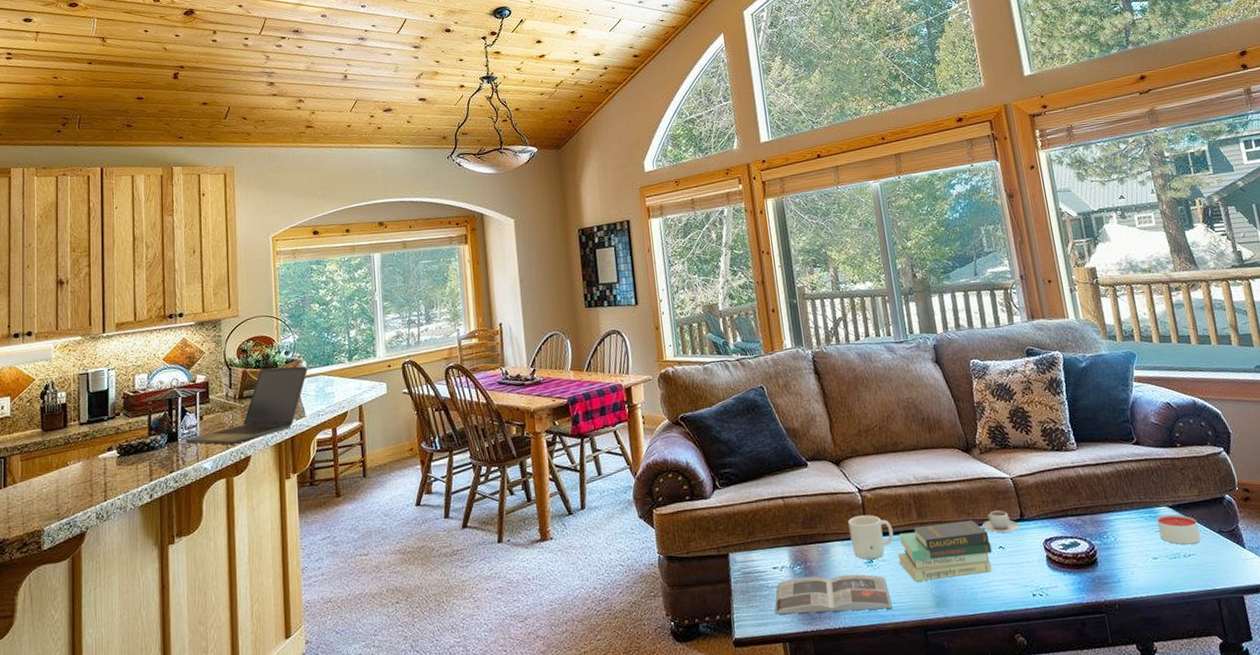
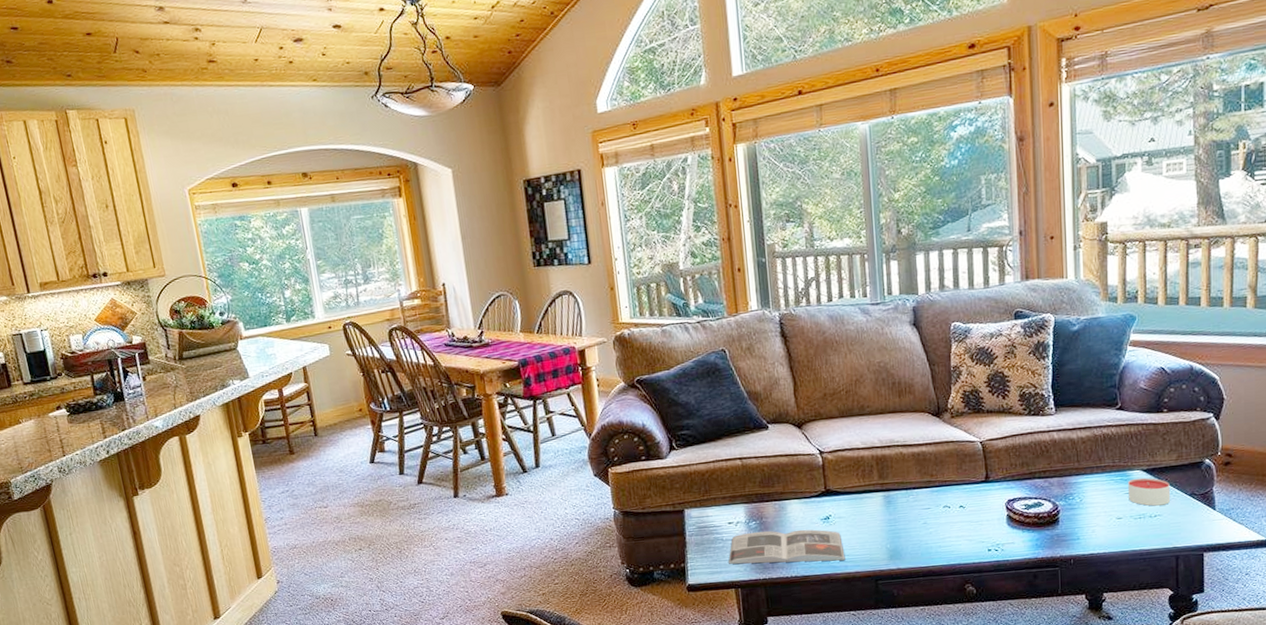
laptop: present [185,366,308,445] -> none [132,327,246,405]
mug: present [848,514,894,560] -> none [807,475,853,517]
books: present [897,520,993,582] -> none [855,481,952,537]
teacup: present [981,510,1020,533] -> none [944,472,983,494]

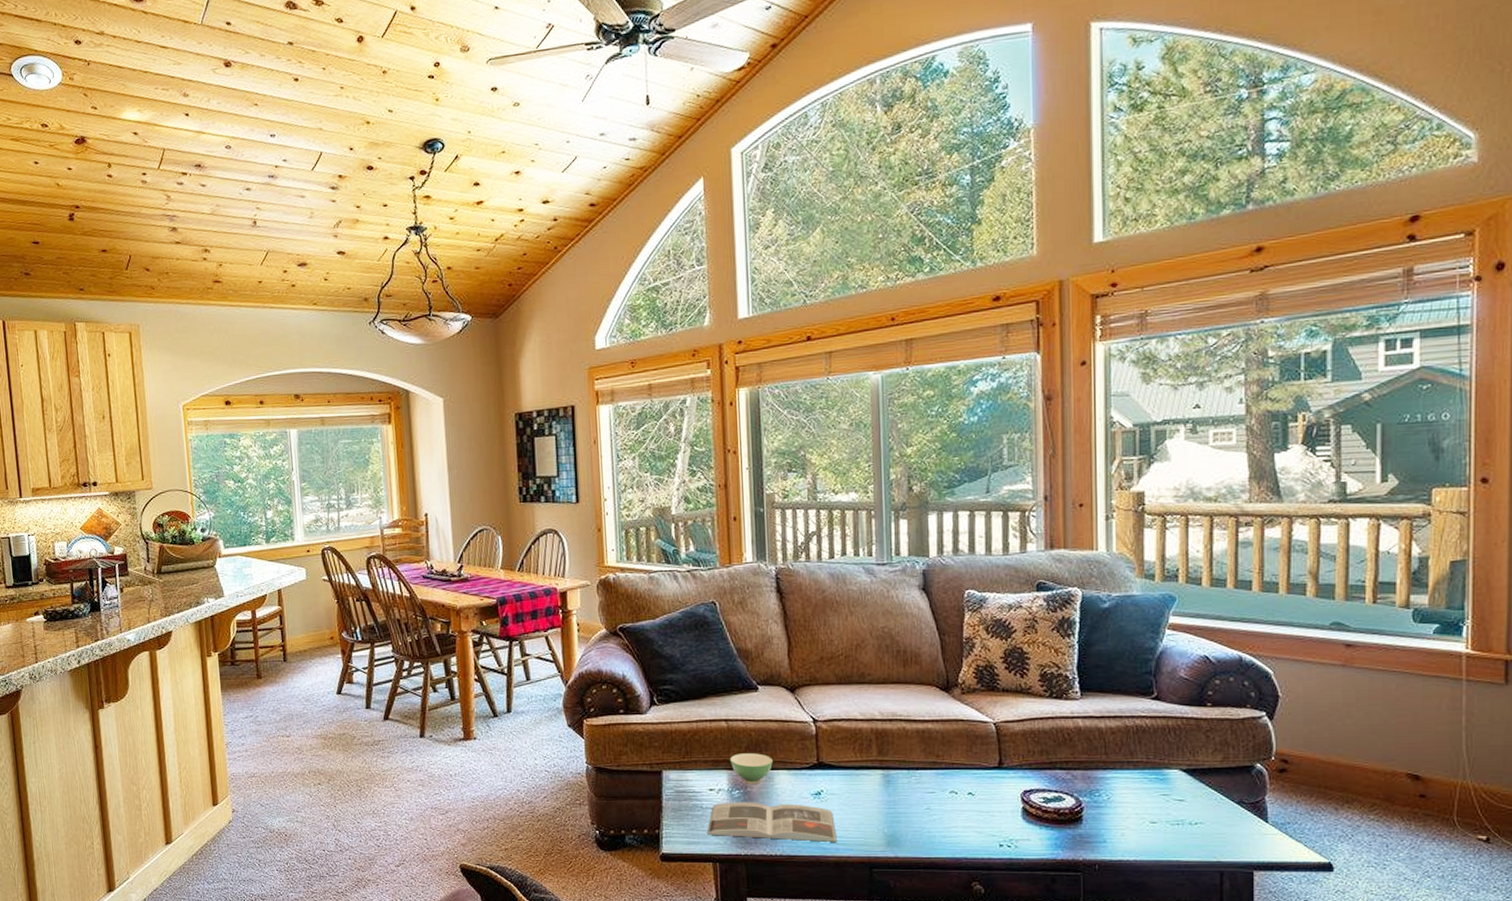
bowl: none [745,486,786,515] -> present [729,753,774,784]
candle: present [1128,477,1171,506] -> none [1164,778,1215,812]

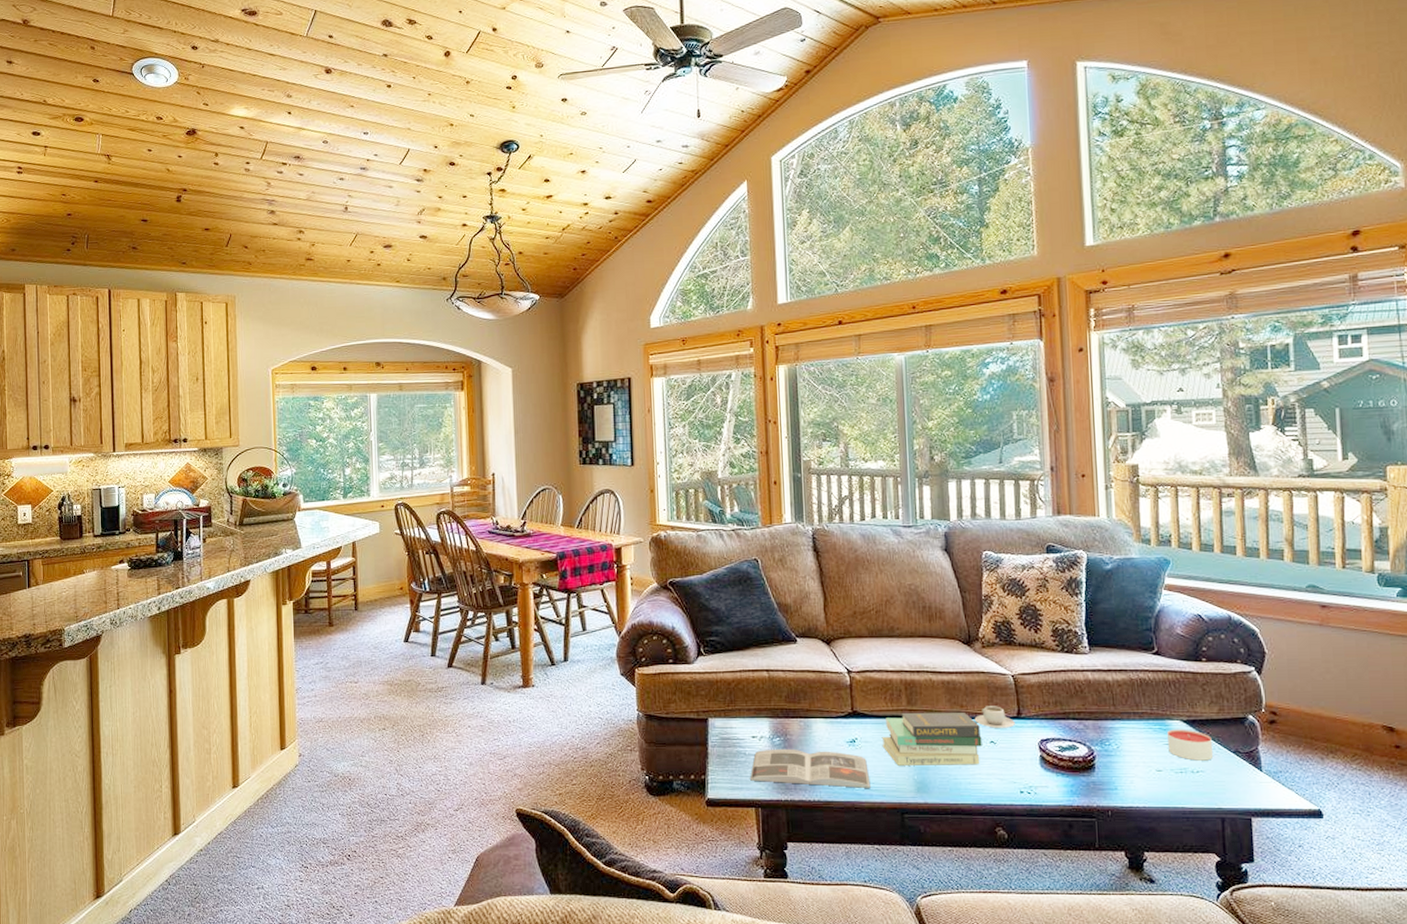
bowl: present [729,753,774,784] -> none [770,702,812,732]
books: none [849,762,959,819] -> present [881,712,982,766]
teacup: none [951,755,996,779] -> present [974,706,1015,728]
candle: none [1164,778,1215,812] -> present [1167,729,1214,761]

